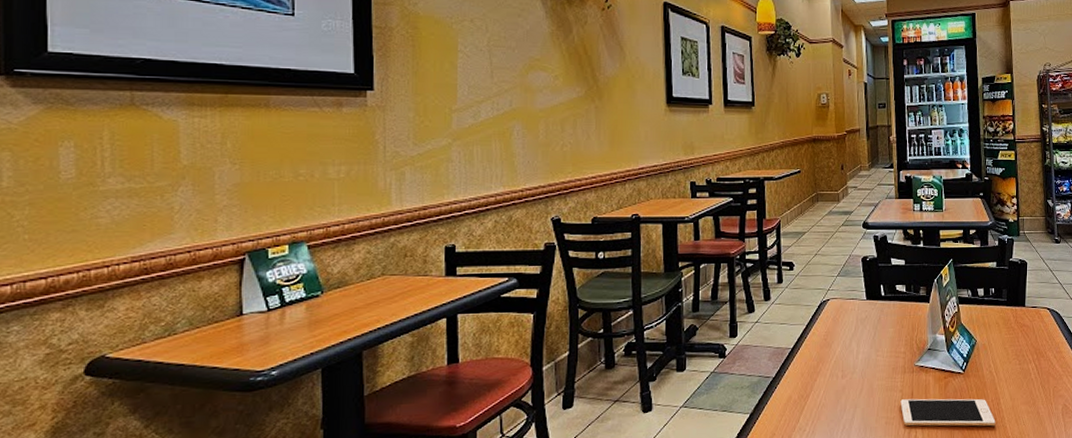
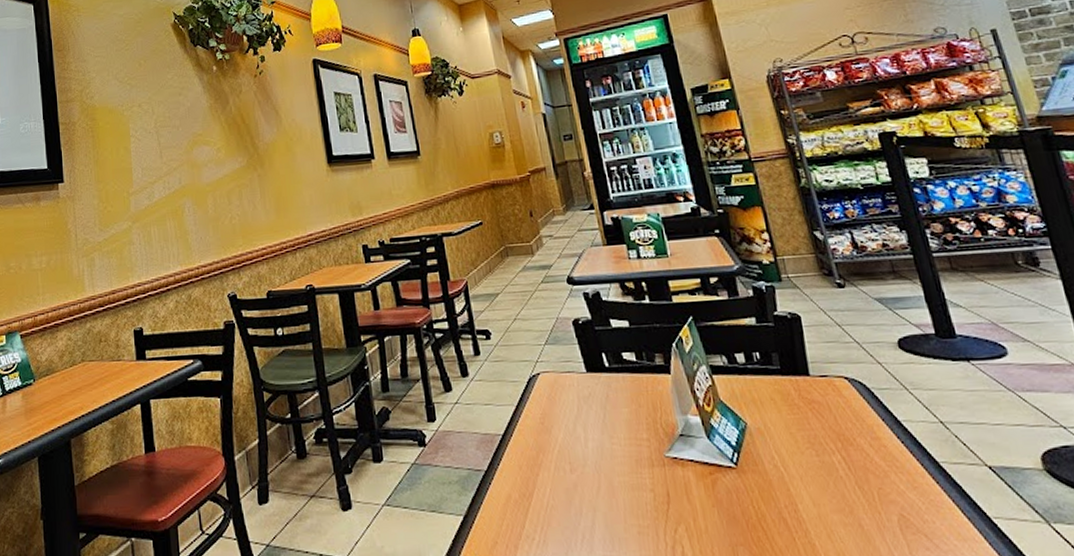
cell phone: present [900,398,996,427] -> none [653,501,798,543]

